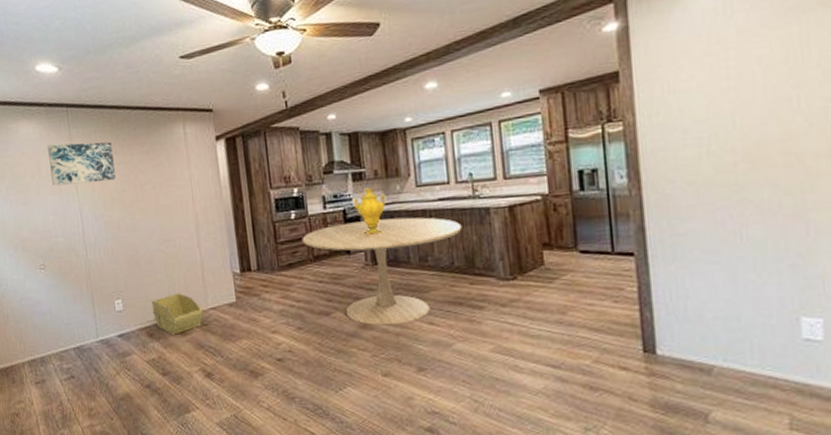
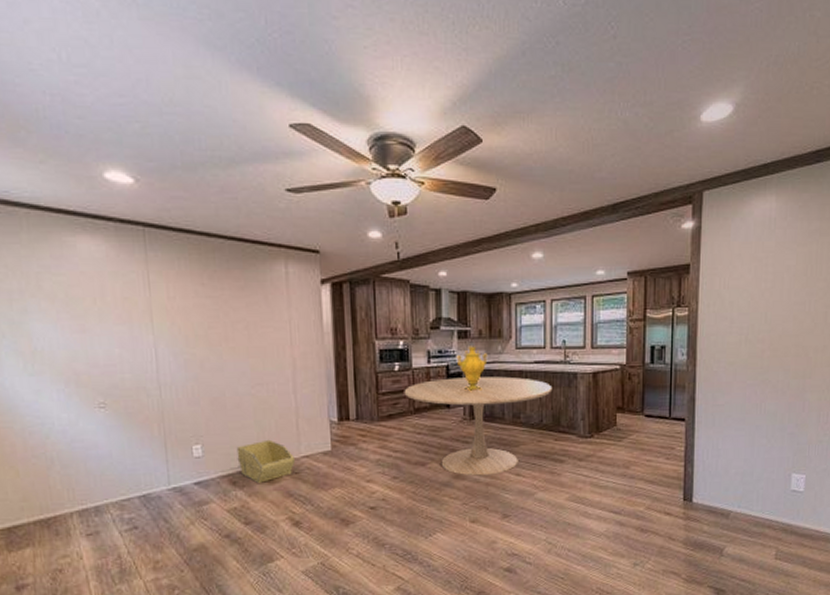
wall art: present [47,142,116,186] -> none [116,267,202,316]

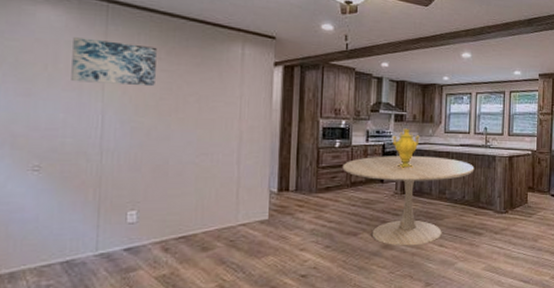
wall art: none [116,267,202,316] -> present [71,37,157,87]
storage bin: present [236,439,296,483] -> none [172,207,232,250]

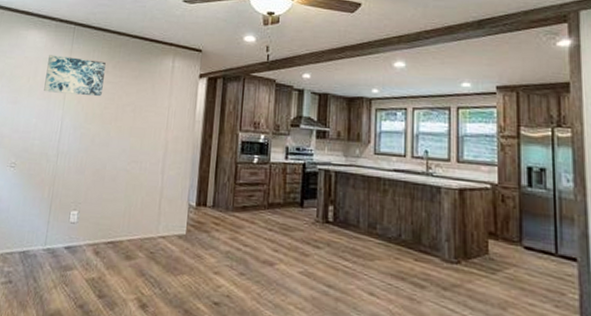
dining table: present [342,156,475,246] -> none [260,176,413,290]
decorative urn: present [392,128,420,168] -> none [313,146,345,193]

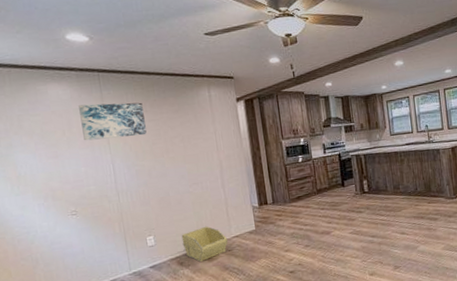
storage bin: none [104,214,153,257] -> present [181,226,229,262]

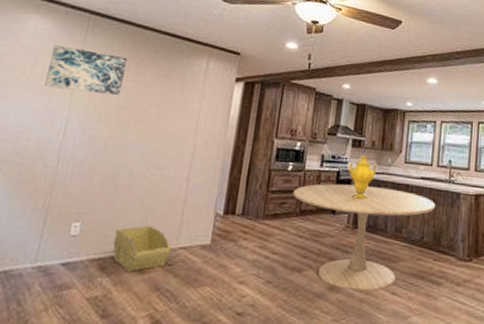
dining table: none [307,157,422,239] -> present [293,183,436,291]
decorative urn: none [345,136,370,172] -> present [348,155,378,200]

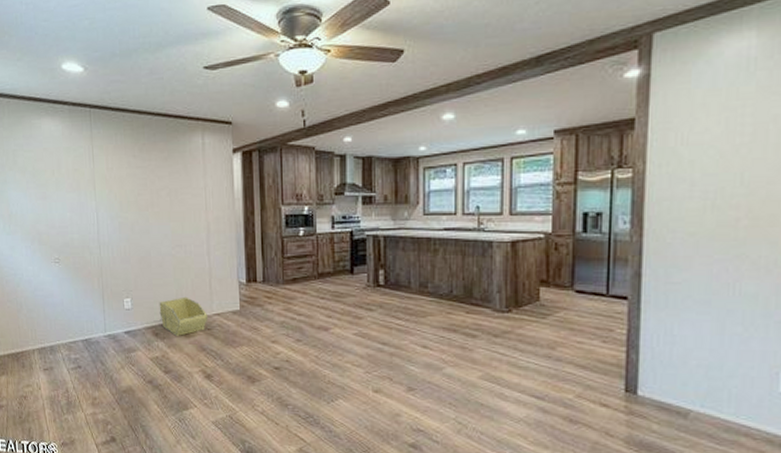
wall art: present [45,45,127,96] -> none [69,143,133,184]
dining table: present [293,183,436,291] -> none [308,243,464,345]
decorative urn: present [348,155,378,200] -> none [360,212,393,257]

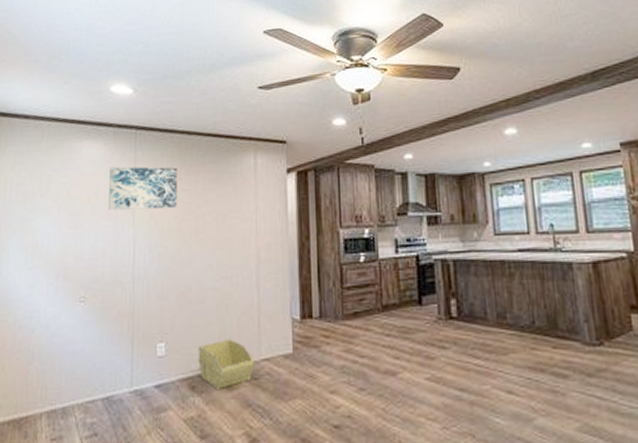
wall art: none [69,143,133,184] -> present [108,166,177,211]

